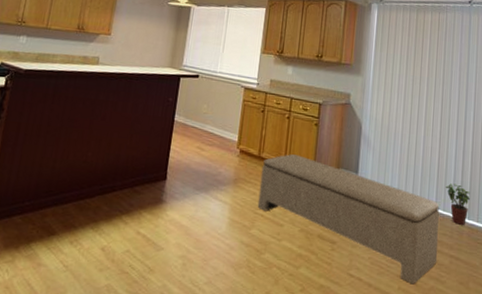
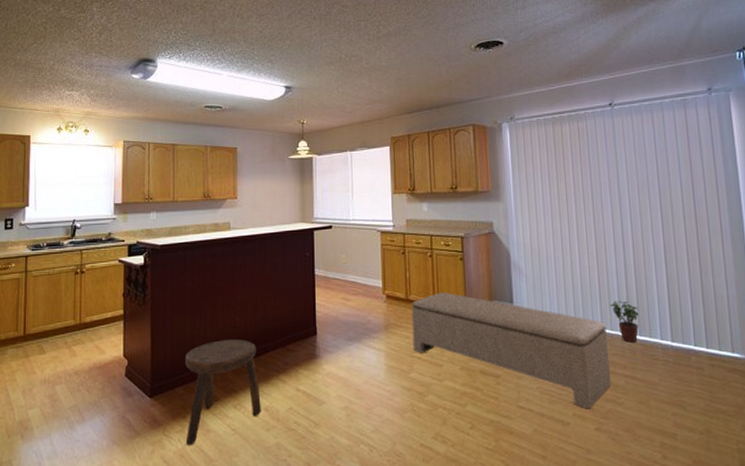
stool: none [14,173,104,278] -> present [185,338,262,446]

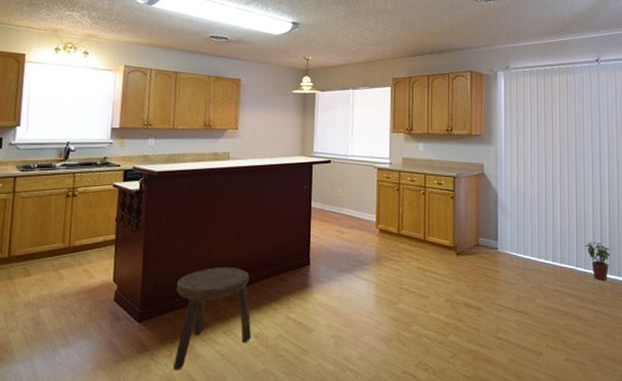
bench: present [411,293,612,410] -> none [401,229,582,341]

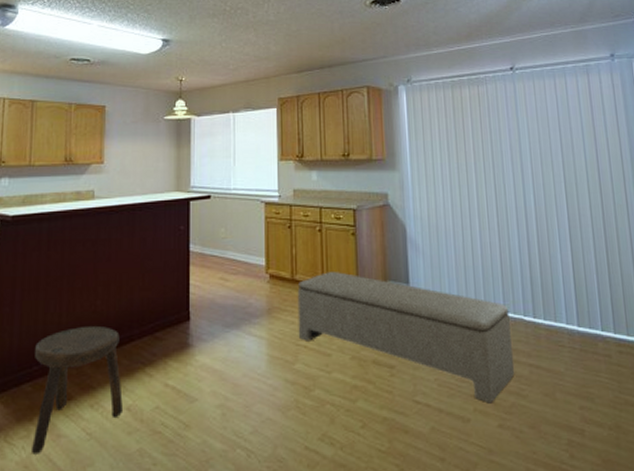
bench: none [401,229,582,341] -> present [297,272,515,404]
potted plant: present [585,242,610,280] -> none [512,281,543,327]

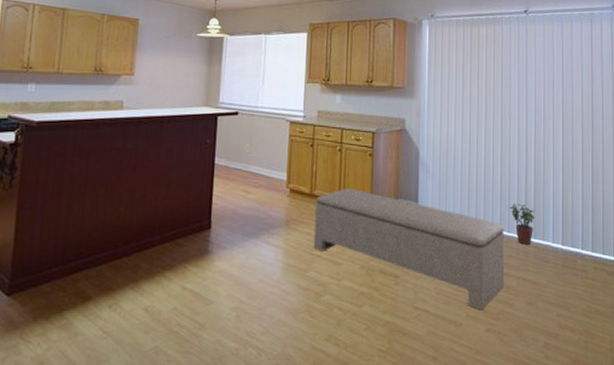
stool: present [32,325,124,455] -> none [47,230,142,351]
potted plant: none [512,281,543,327] -> present [509,203,535,245]

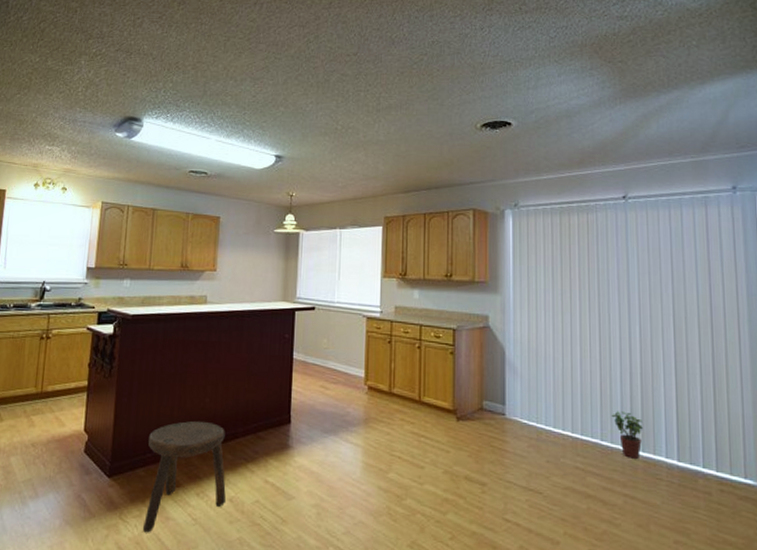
stool: none [47,230,142,351] -> present [143,420,227,533]
bench: present [313,189,505,311] -> none [393,388,609,529]

